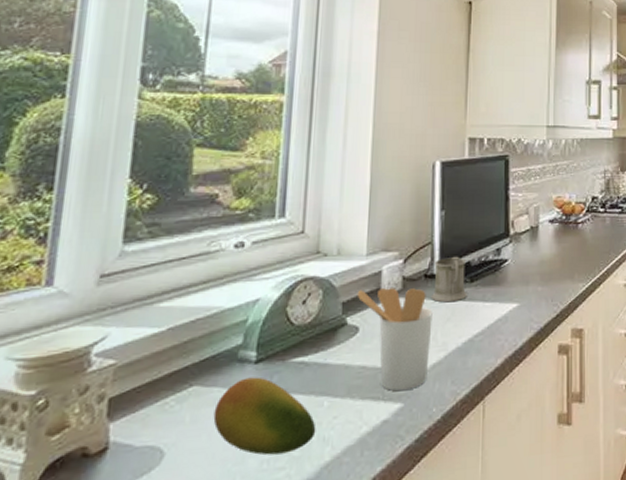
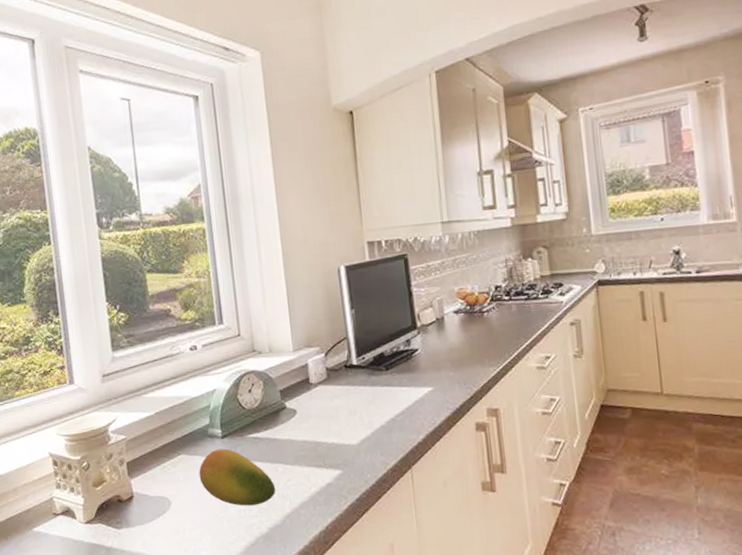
utensil holder: present [357,288,433,392] -> none [290,377,359,461]
mug: present [432,256,467,303] -> none [352,348,385,389]

